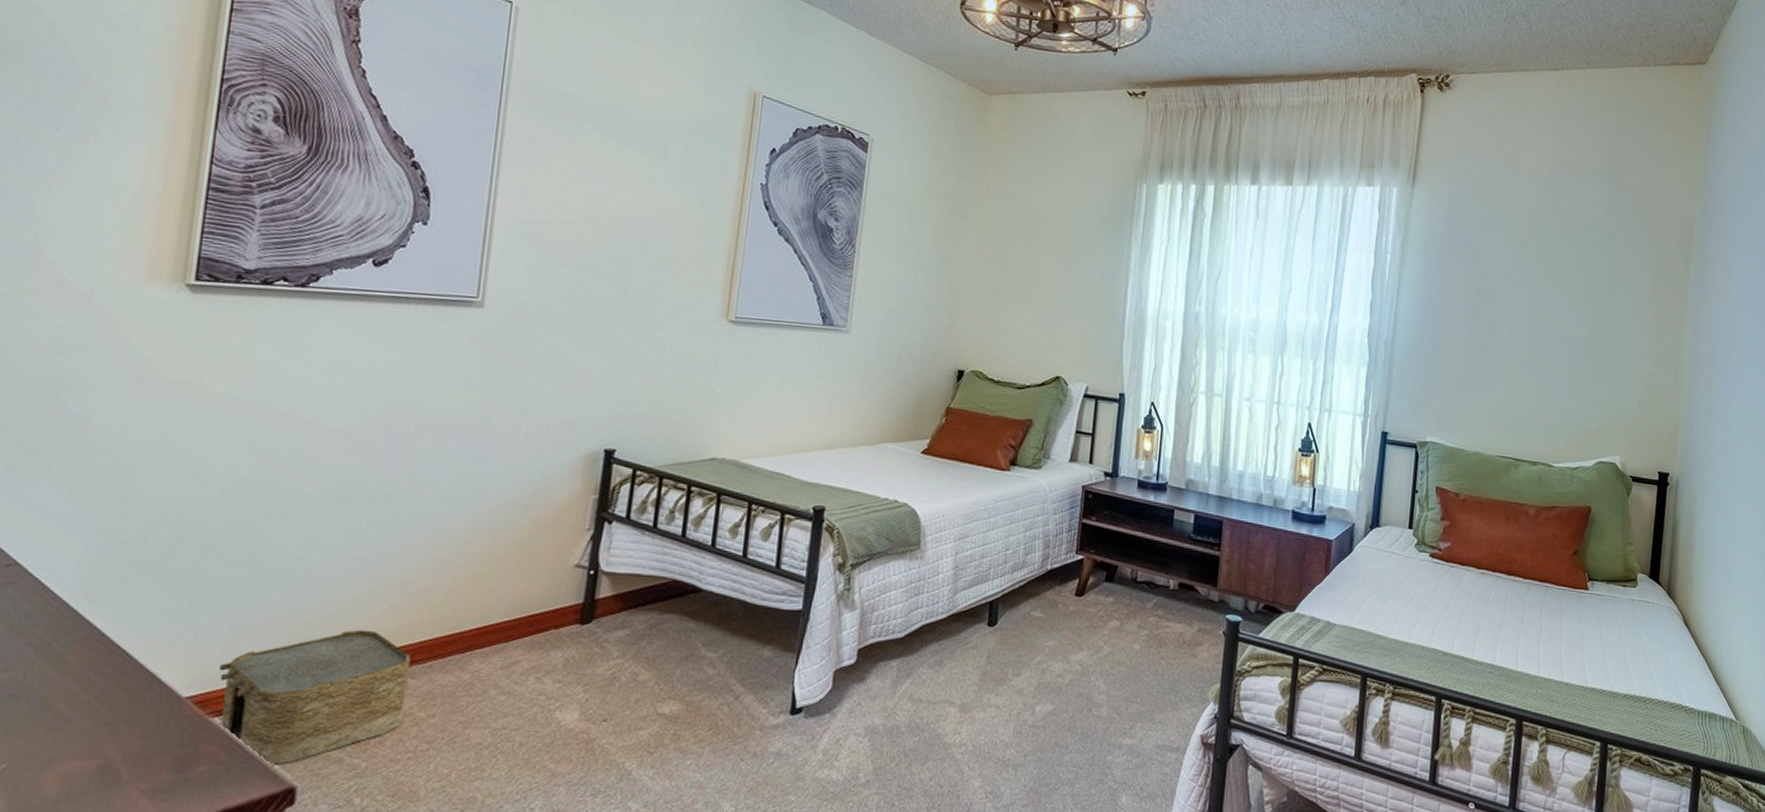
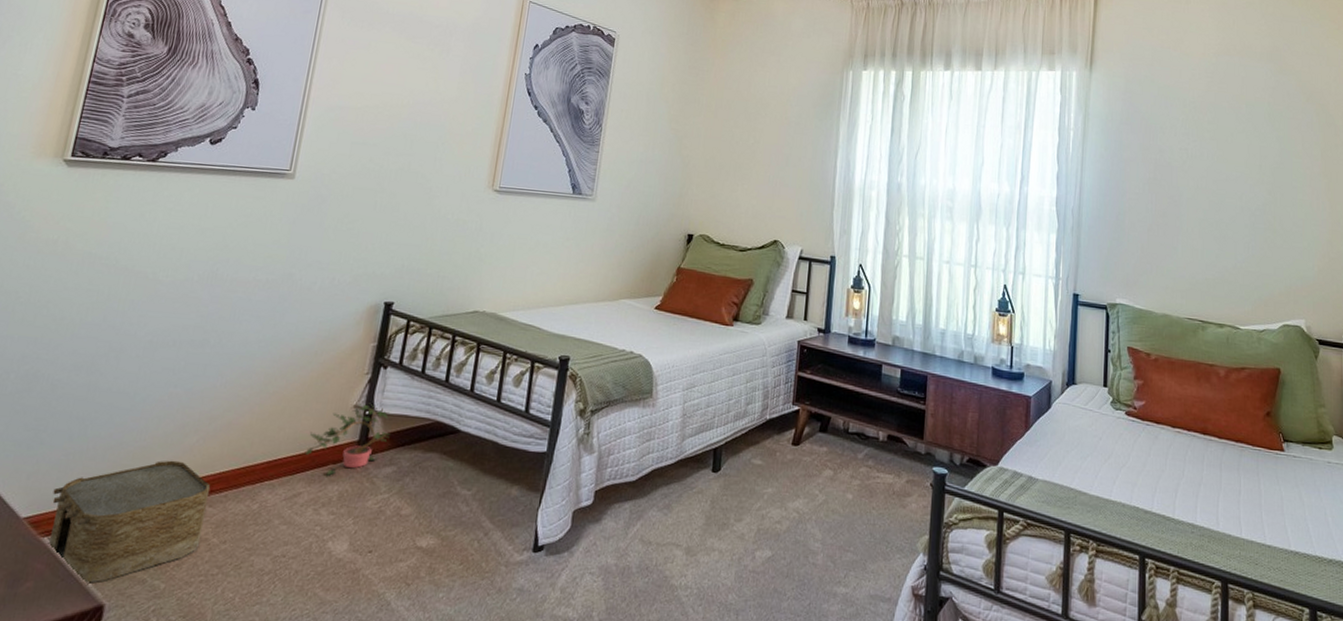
potted plant: none [520,561,620,642] -> present [304,403,390,476]

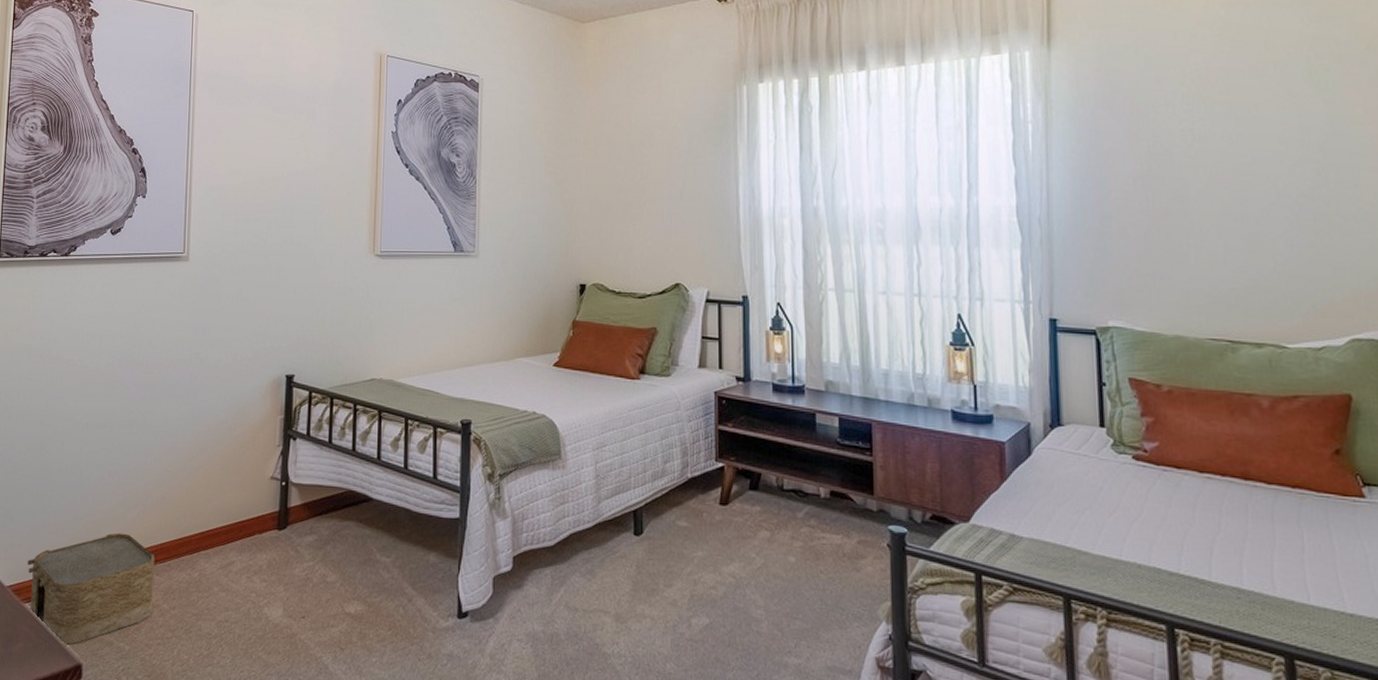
potted plant: present [304,403,390,476] -> none [232,474,307,545]

